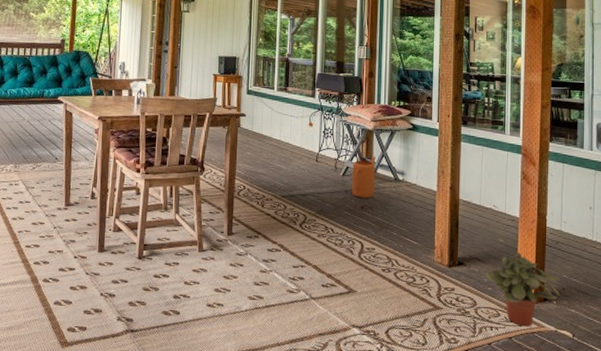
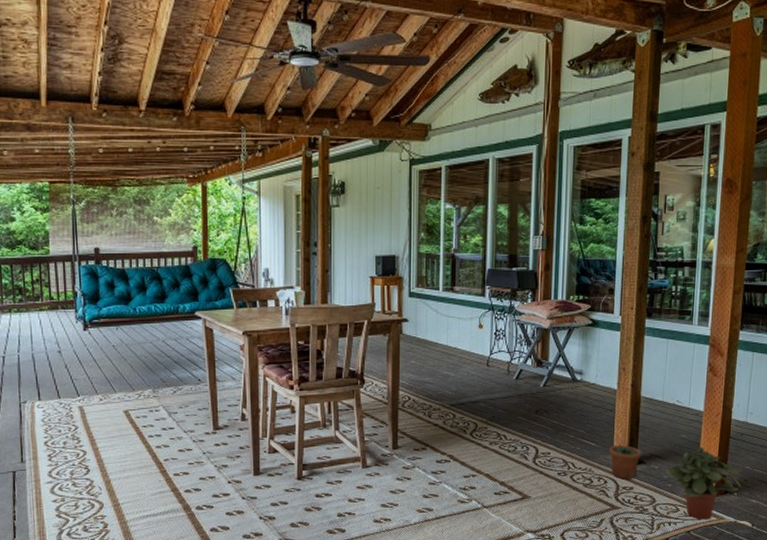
watering can: present [351,156,376,199] -> none [525,356,552,402]
planter: none [430,246,461,280] -> present [608,446,641,479]

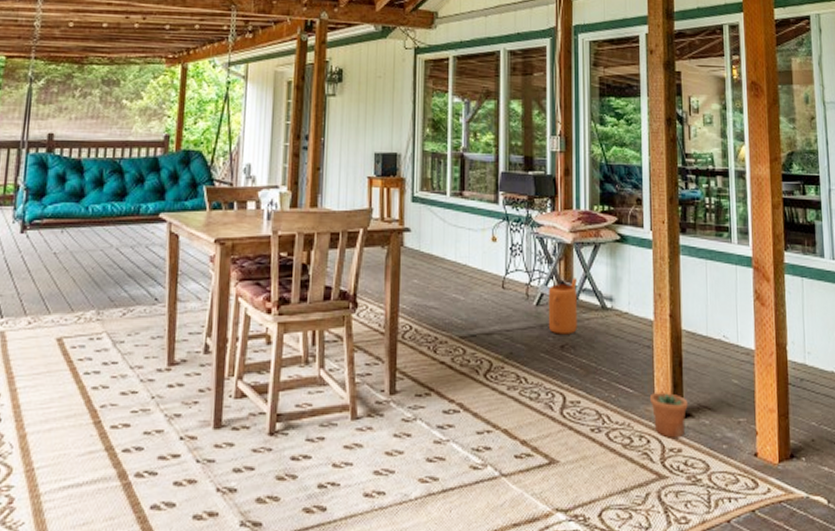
watering can: none [525,356,552,402] -> present [548,278,577,335]
potted plant: present [667,446,742,520] -> none [720,395,810,495]

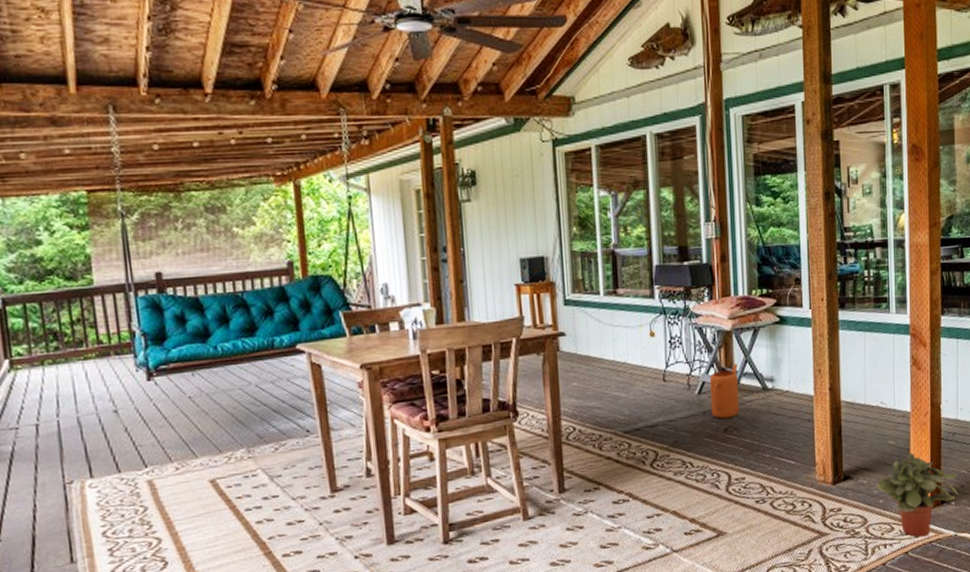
planter: present [649,393,688,438] -> none [810,460,847,500]
potted plant: none [720,395,810,495] -> present [877,452,959,537]

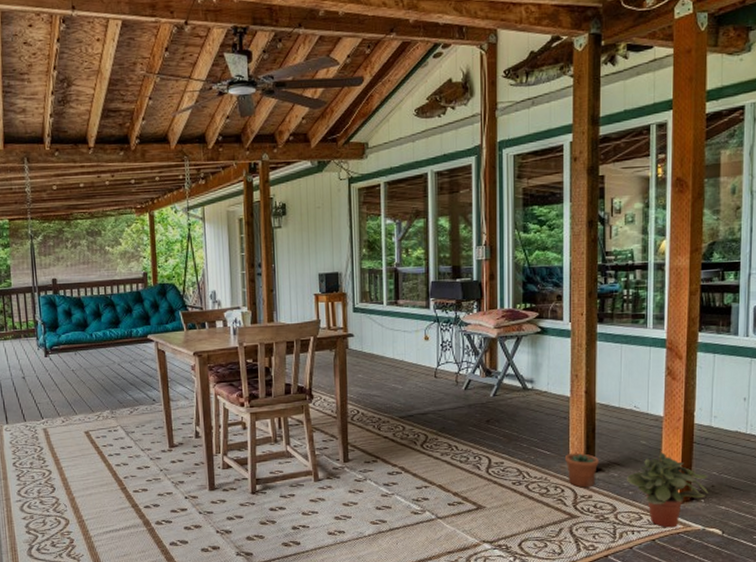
watering can: present [709,363,739,419] -> none [475,366,501,412]
planter: none [810,460,847,500] -> present [564,453,599,488]

